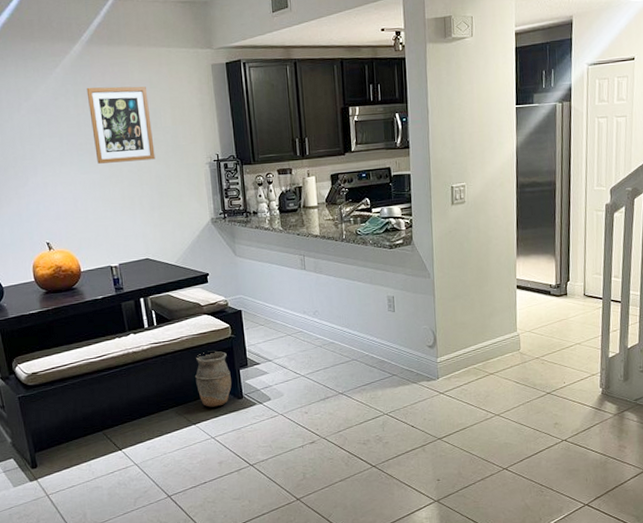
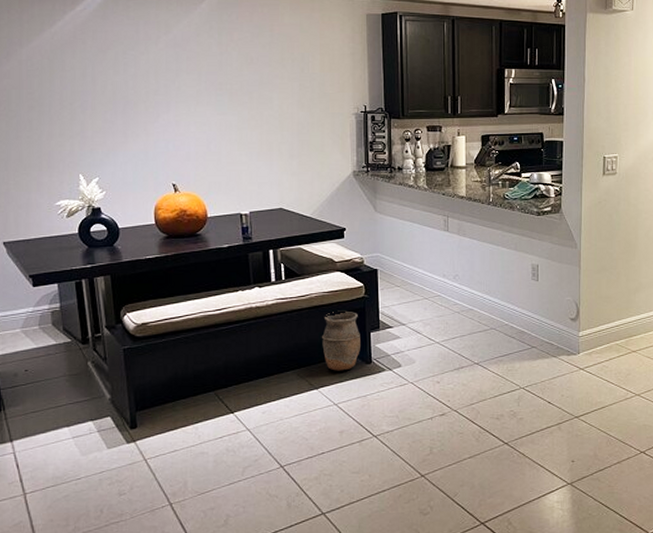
wall art: present [86,86,155,164] -> none [232,26,299,106]

